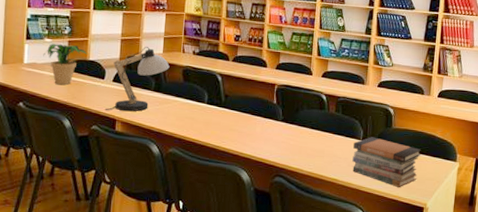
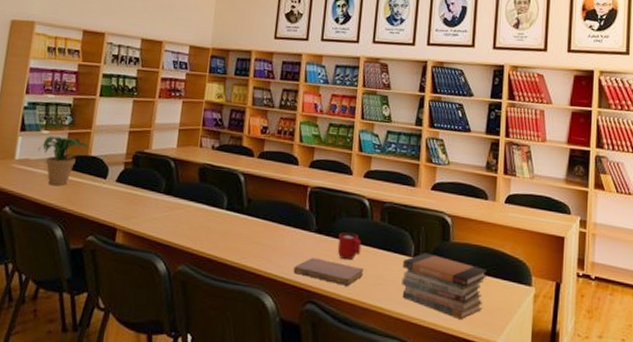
desk lamp: present [104,47,170,112] -> none [104,140,184,219]
notebook: none [264,141,322,163] -> present [293,257,364,286]
mug: none [300,121,320,143] -> present [337,232,362,261]

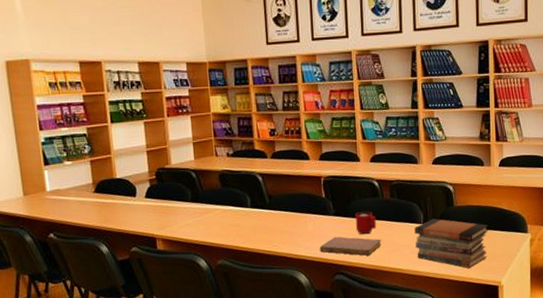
potted plant: present [37,136,91,186] -> none [65,165,115,210]

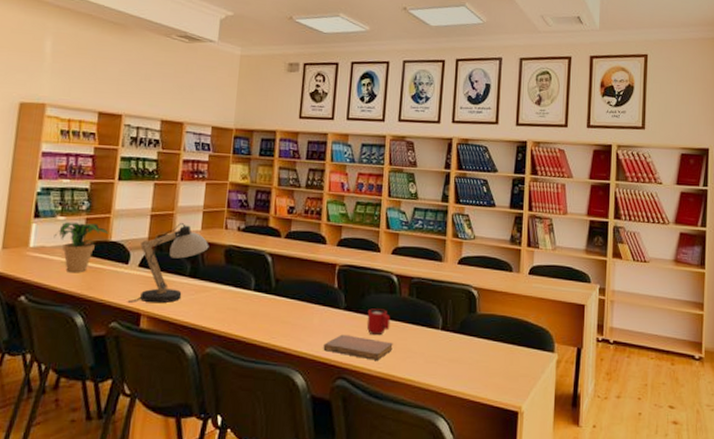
potted plant: none [65,165,115,210] -> present [53,222,111,273]
desk lamp: none [142,155,204,229] -> present [127,223,209,304]
book stack: present [415,218,489,268] -> none [430,325,513,387]

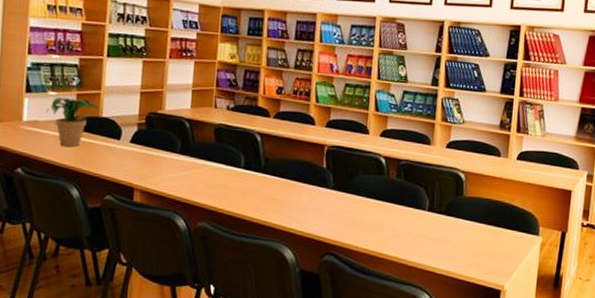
desk lamp: present [127,223,209,304] -> none [120,101,199,179]
notebook: present [323,334,393,360] -> none [312,213,380,238]
mug: present [366,308,391,336] -> none [354,189,378,215]

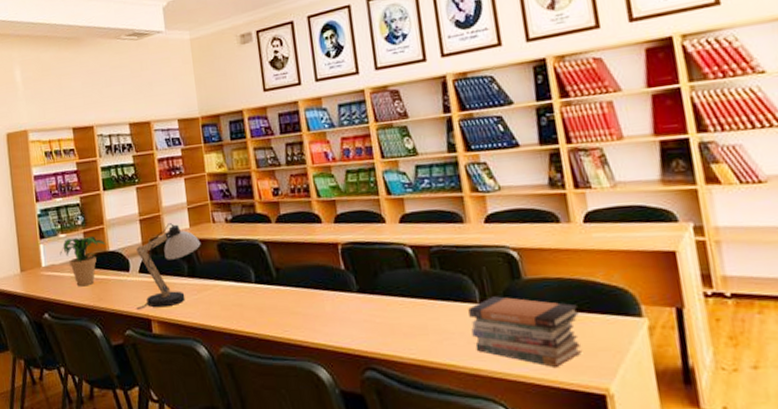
desk lamp: none [120,101,199,179] -> present [136,223,201,309]
book stack: none [416,207,498,266] -> present [468,296,581,367]

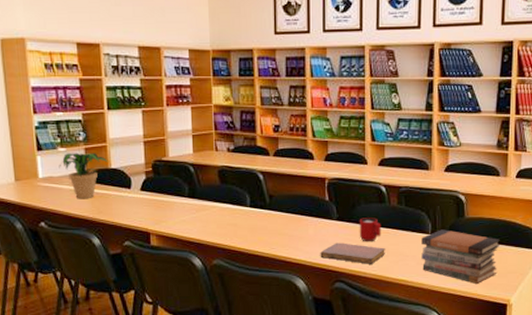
desk lamp: present [136,223,201,309] -> none [135,148,203,223]
notebook: none [342,320,424,346] -> present [320,242,385,264]
mug: none [385,287,416,318] -> present [359,218,382,242]

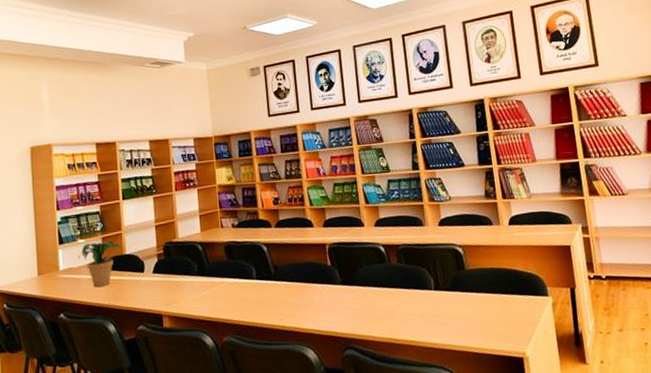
notebook: present [320,242,385,264] -> none [327,307,392,328]
mug: present [359,218,382,242] -> none [362,278,386,305]
book stack: present [421,229,501,284] -> none [426,284,507,338]

